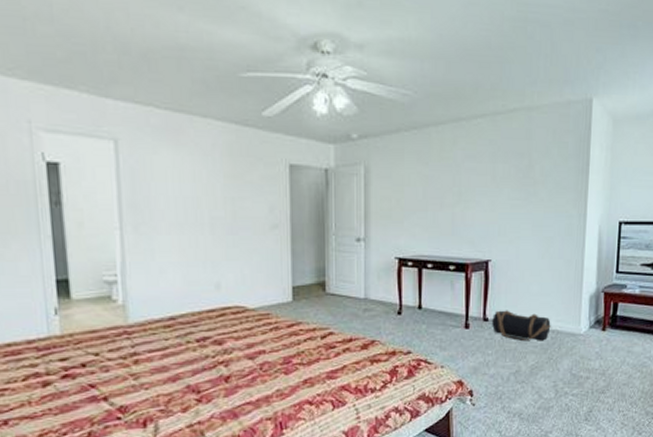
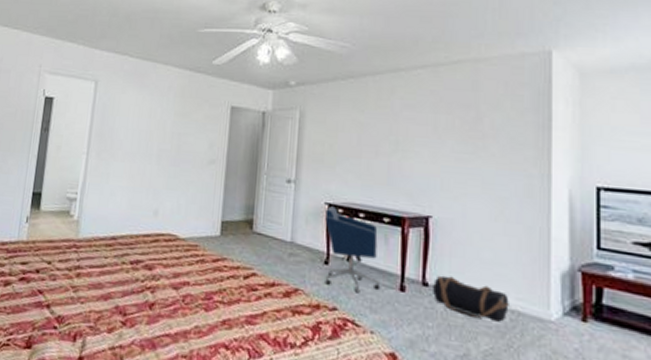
office chair: none [396,260,448,336] -> present [325,206,381,294]

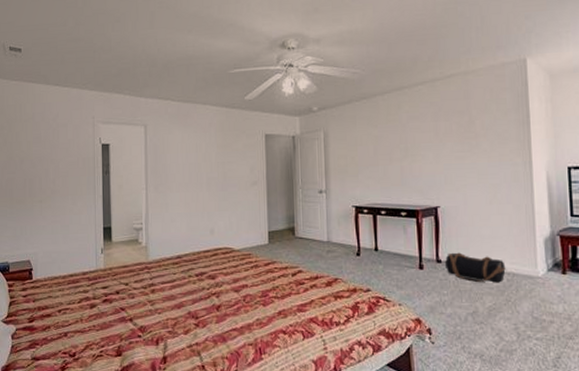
office chair: present [325,206,381,294] -> none [353,208,404,276]

